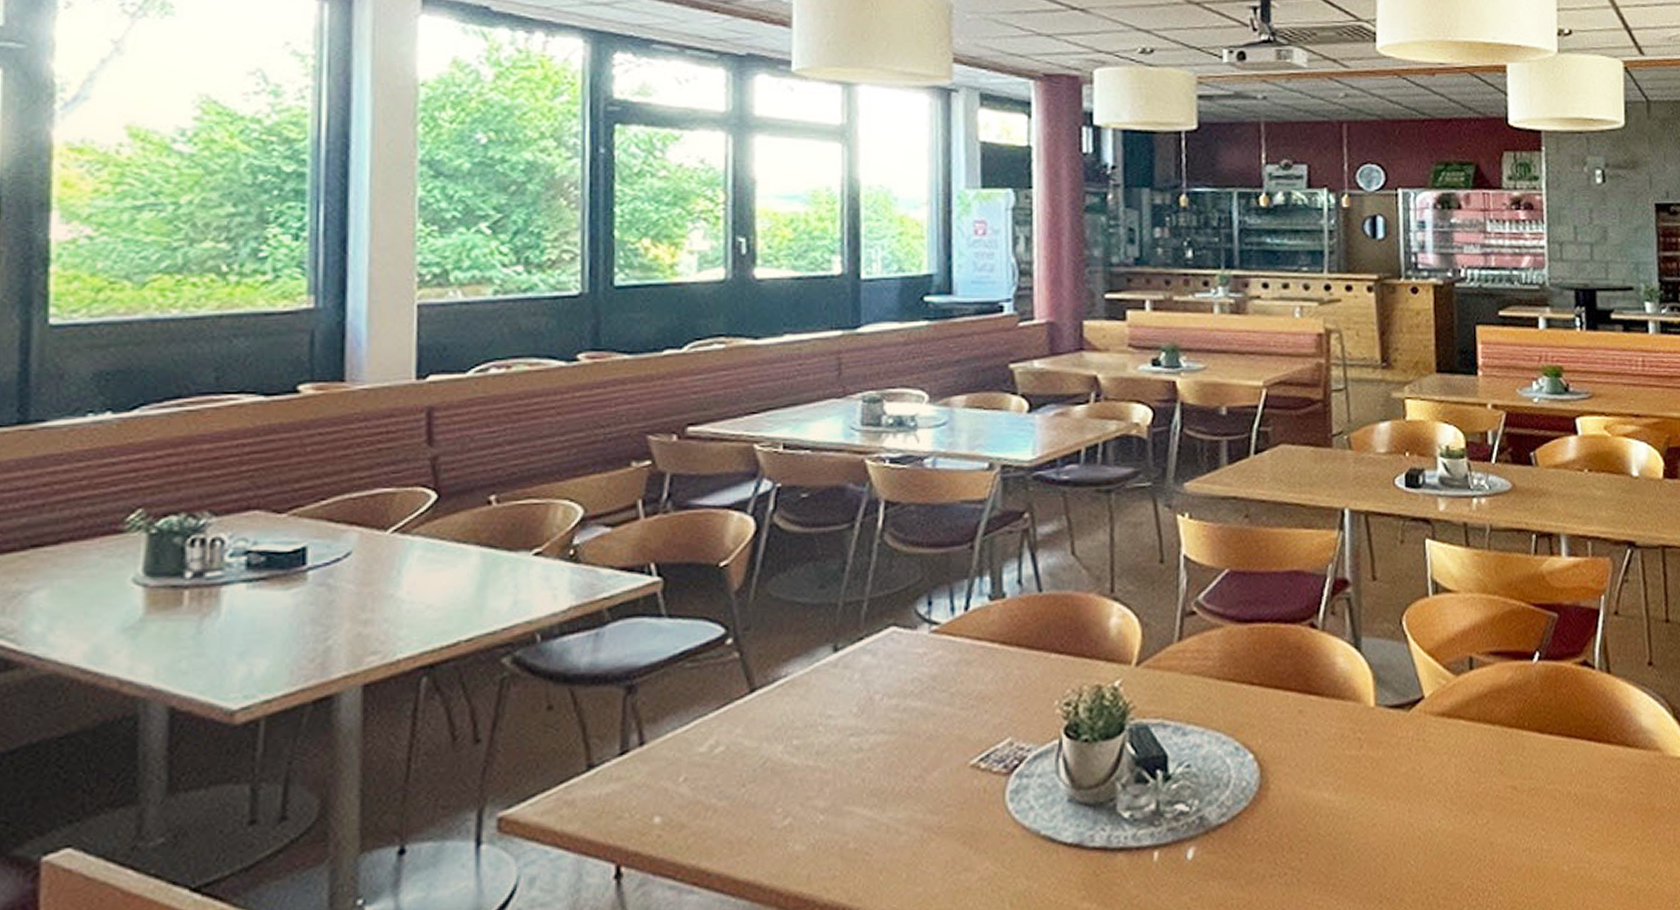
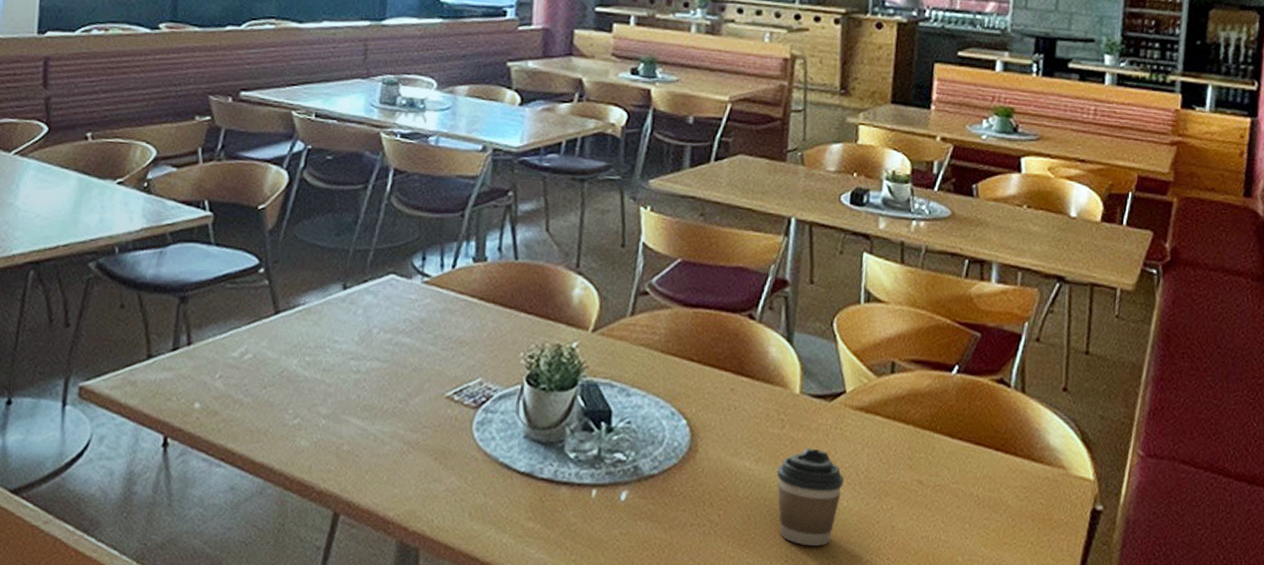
coffee cup: none [1359,766,1433,880] -> present [776,448,844,546]

